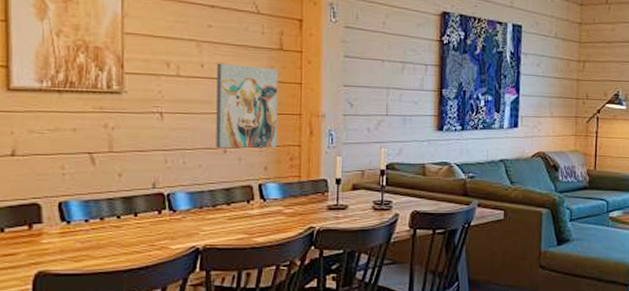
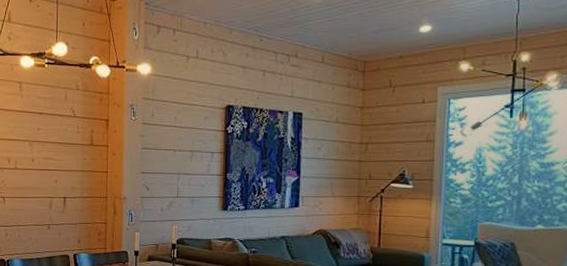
wall art: present [216,63,278,149] -> none [42,157,89,225]

